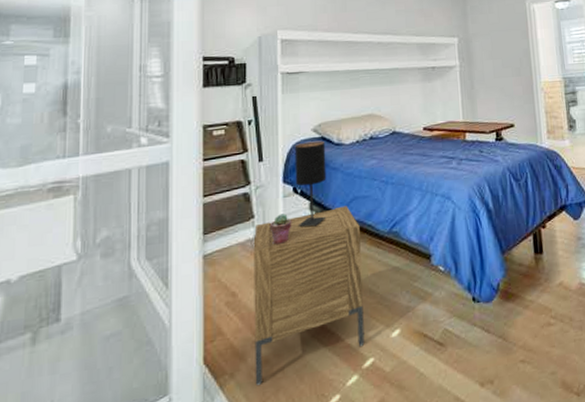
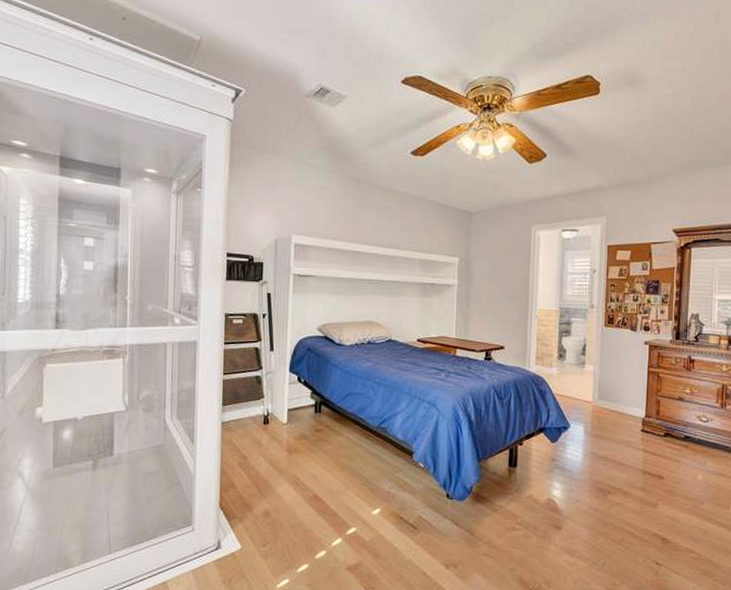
nightstand: present [253,206,365,385] -> none [259,399,353,531]
potted succulent: present [269,214,292,245] -> none [276,398,295,423]
table lamp: present [294,140,327,227] -> none [300,339,328,413]

